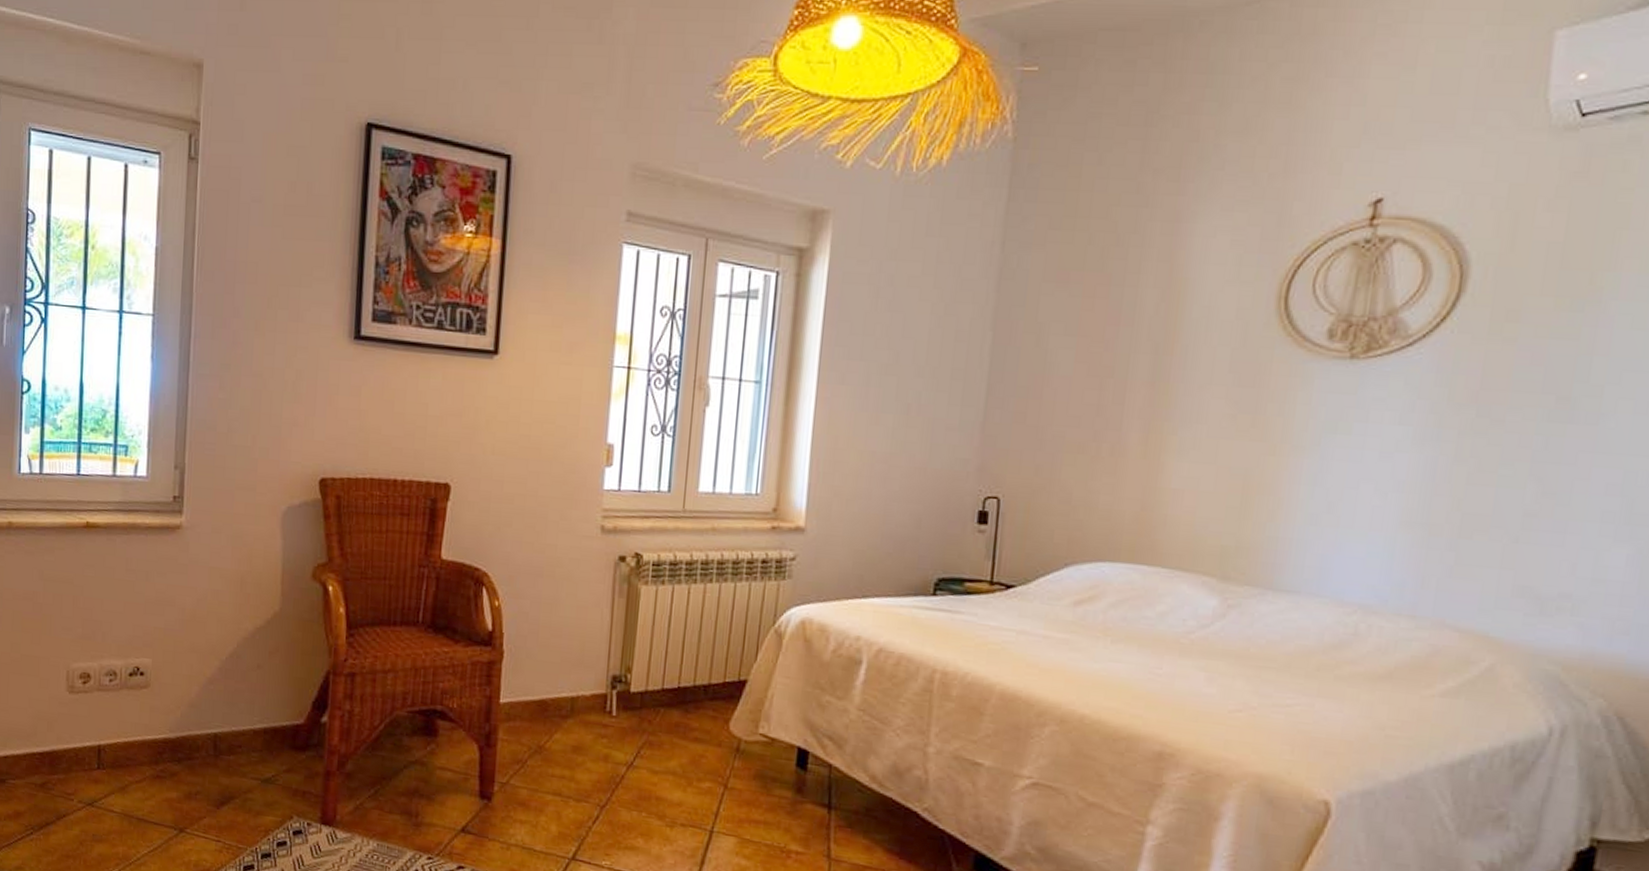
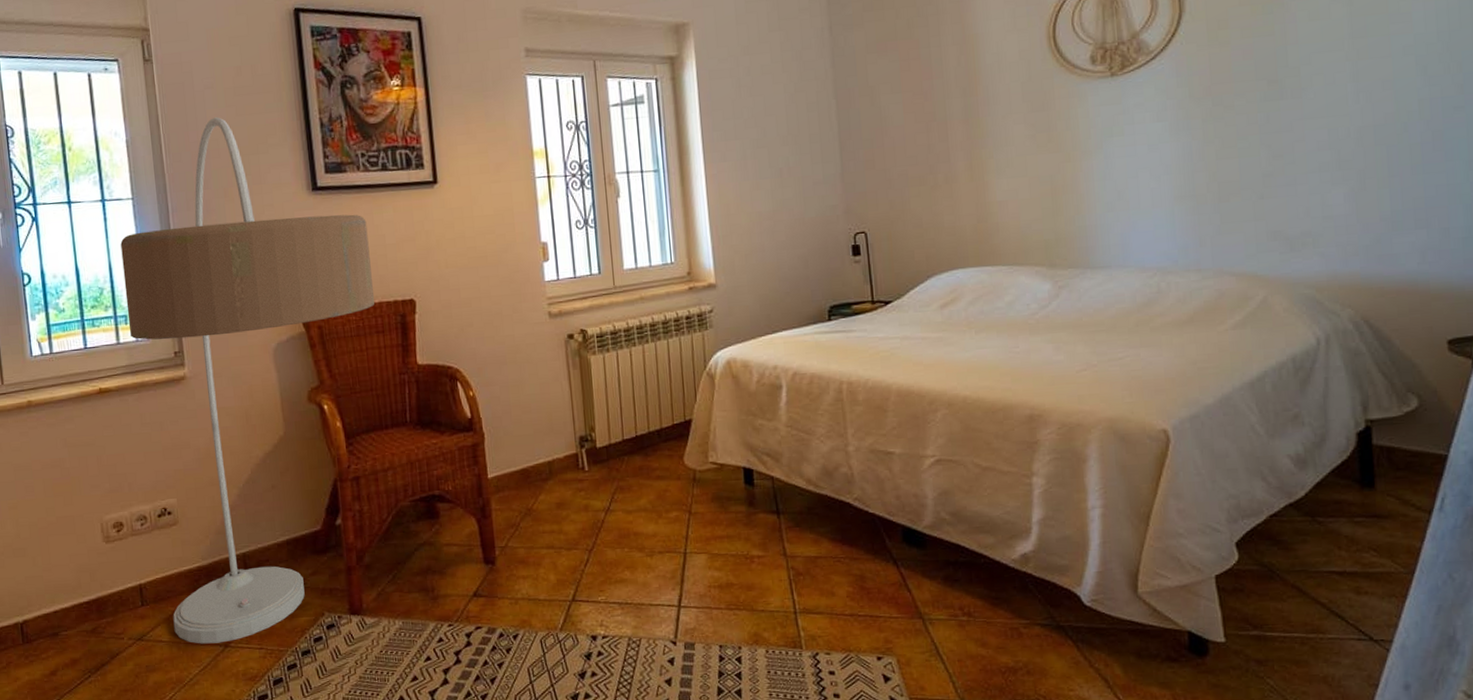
floor lamp: none [128,236,410,827] -> present [120,117,375,644]

